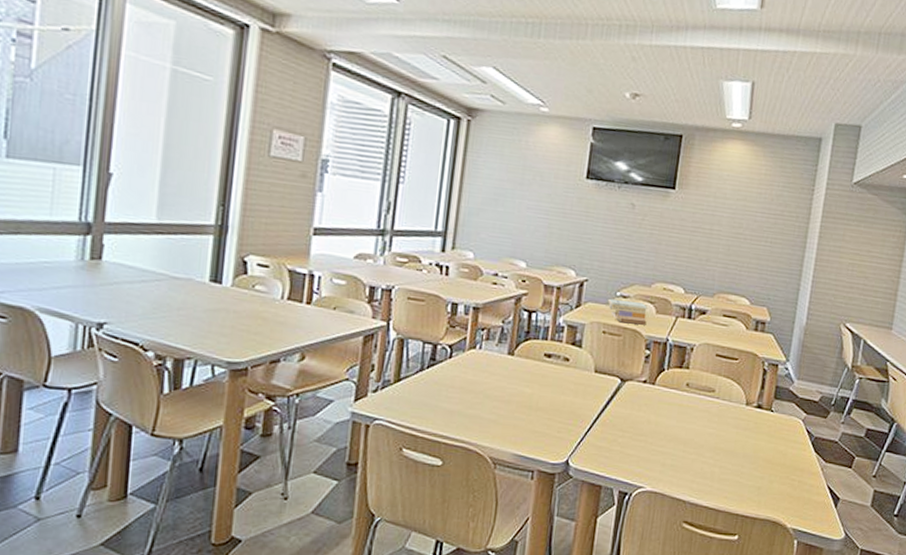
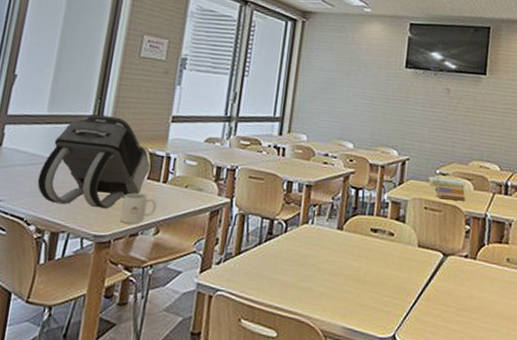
backpack: none [152,223,291,333] -> present [37,114,151,209]
mug: none [257,315,301,350] -> present [120,193,157,224]

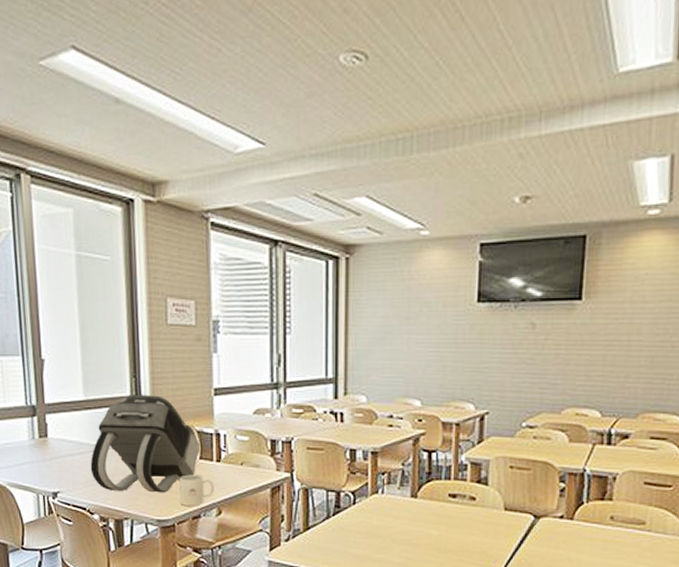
books: present [428,176,466,201] -> none [512,430,559,456]

